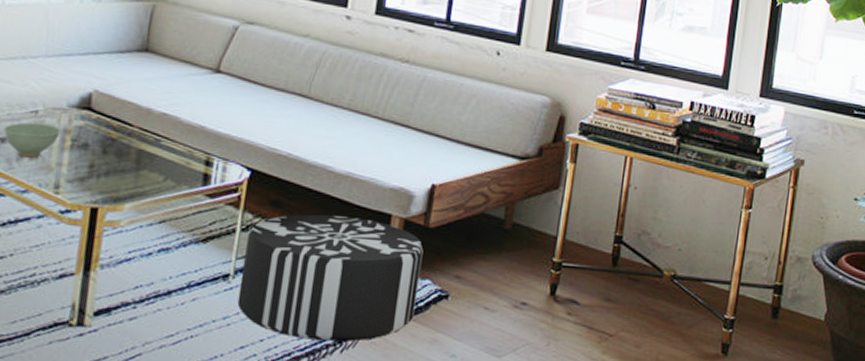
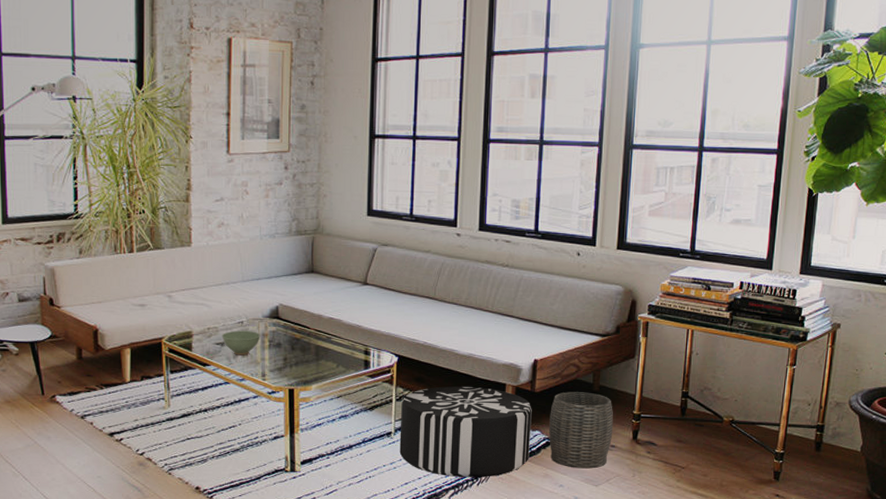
woven basket: none [442,229,528,333] -> present [549,392,614,469]

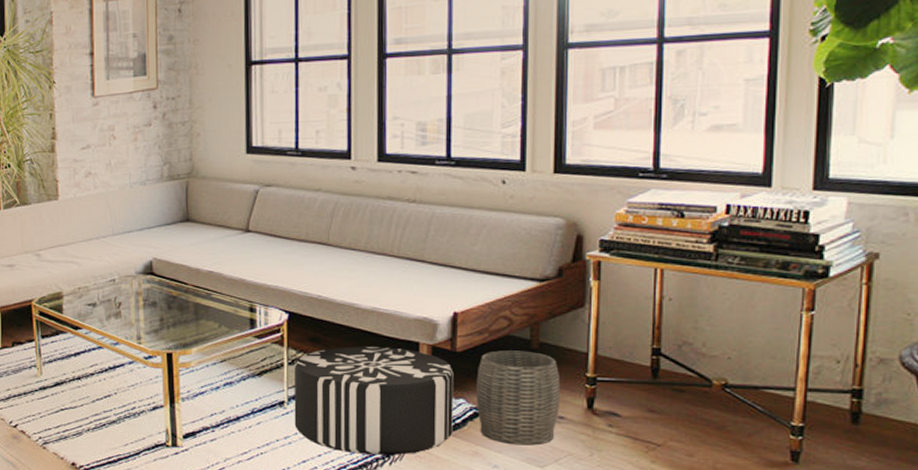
bowl: present [222,330,260,356] -> none [93,289,134,317]

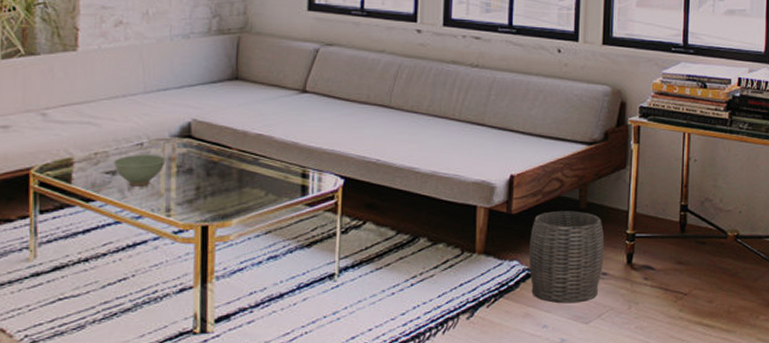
bowl: none [93,289,134,317] -> present [113,154,166,186]
pouf: present [294,347,454,455] -> none [344,211,509,325]

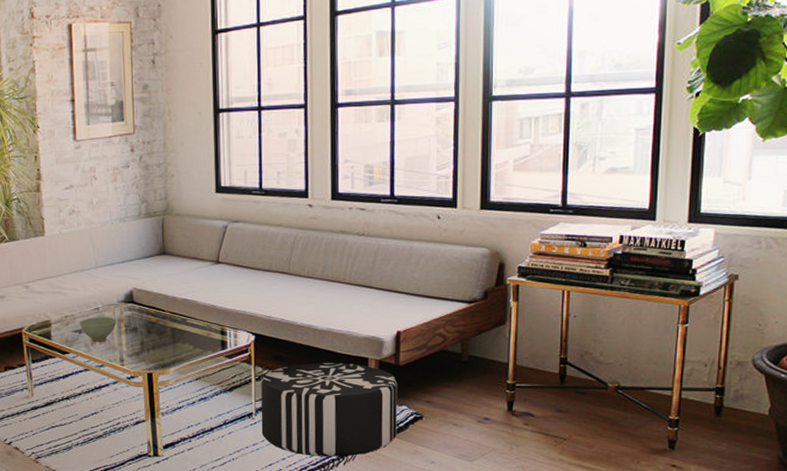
pouf: none [344,211,509,325] -> present [261,363,398,456]
woven basket: present [529,211,605,304] -> none [416,363,486,444]

